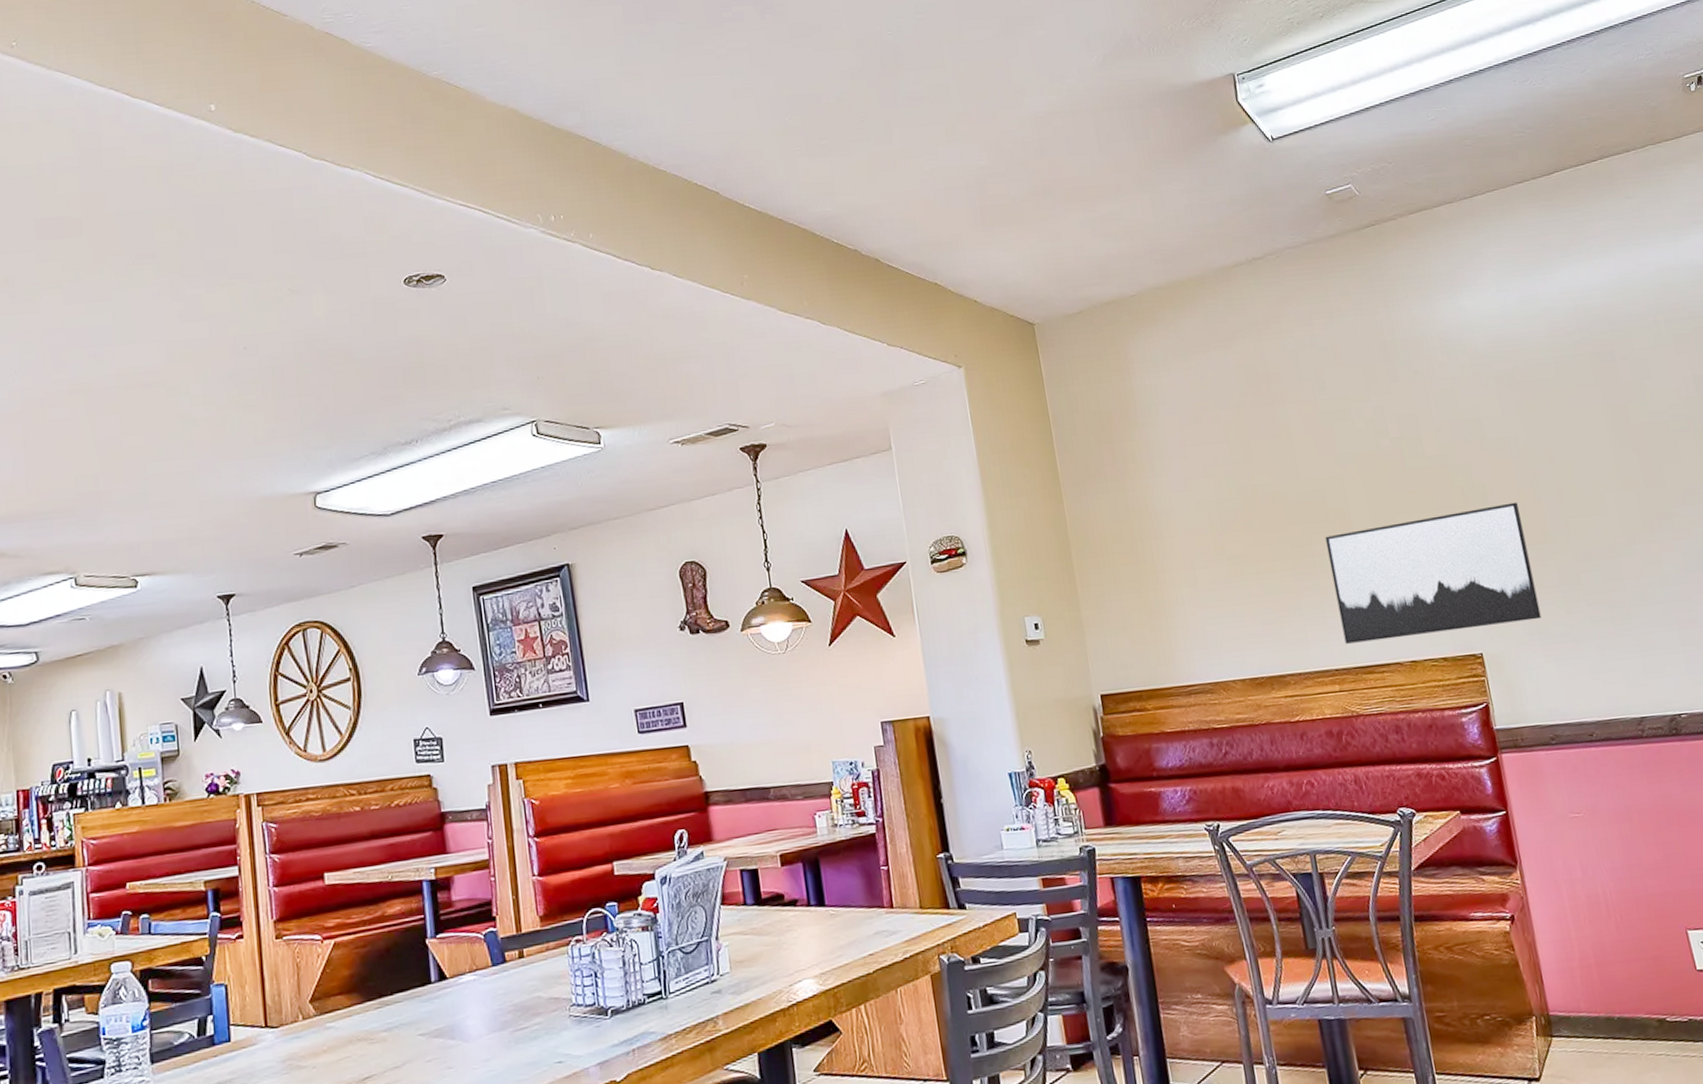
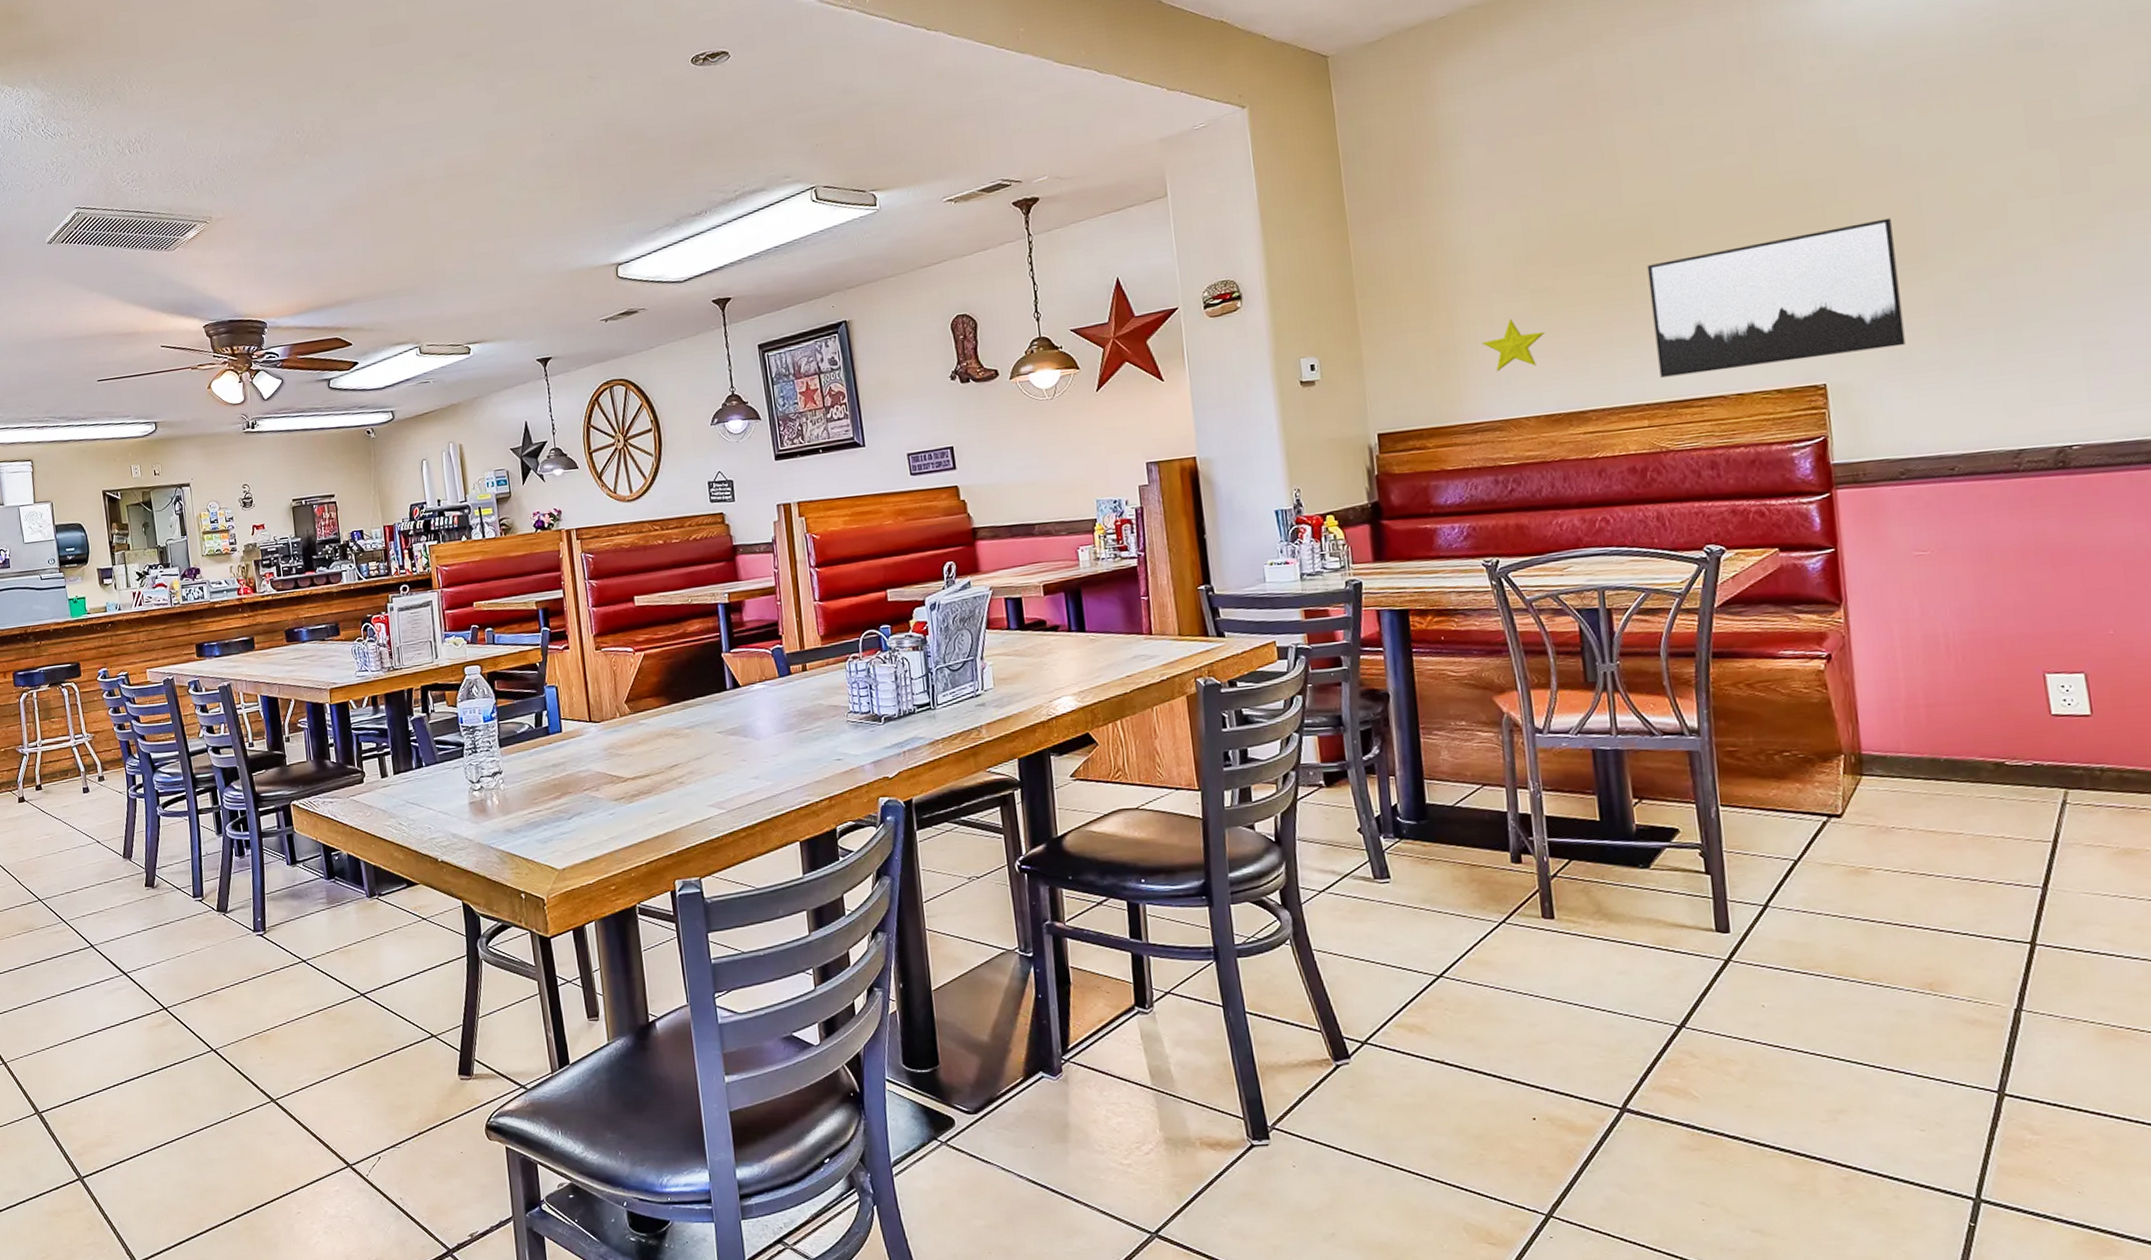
decorative star: none [1188,584,1244,635] -> present [1481,319,1546,372]

